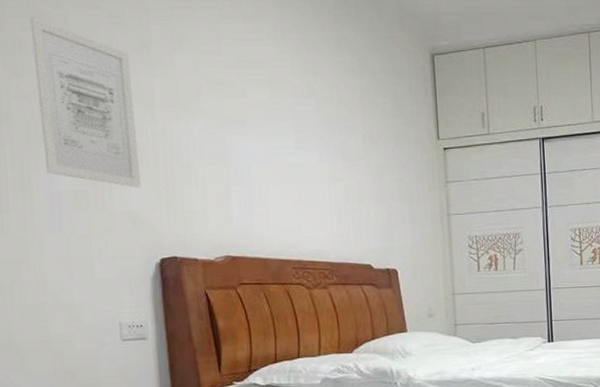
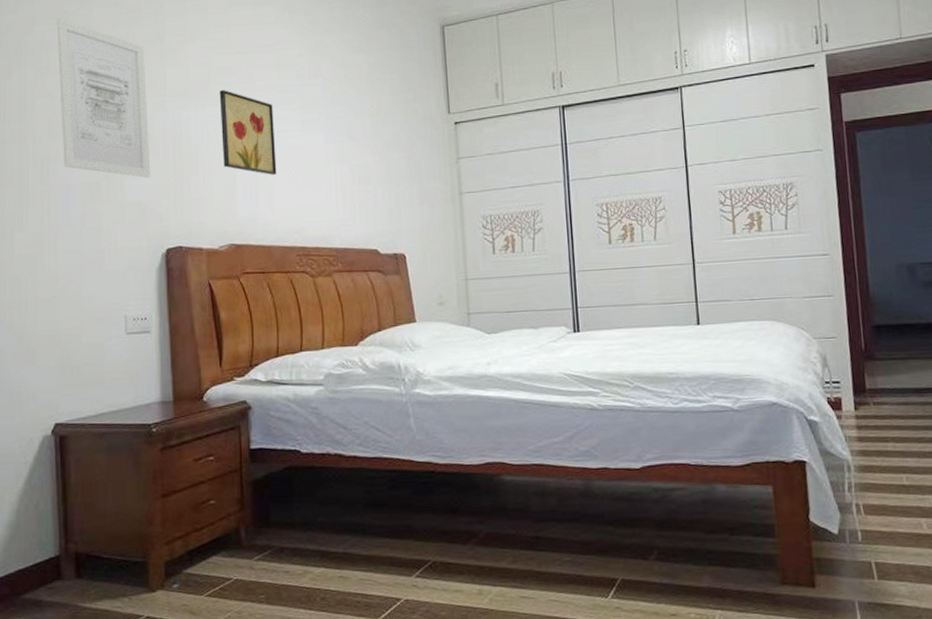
wall art: none [210,104,272,190] -> present [219,90,277,175]

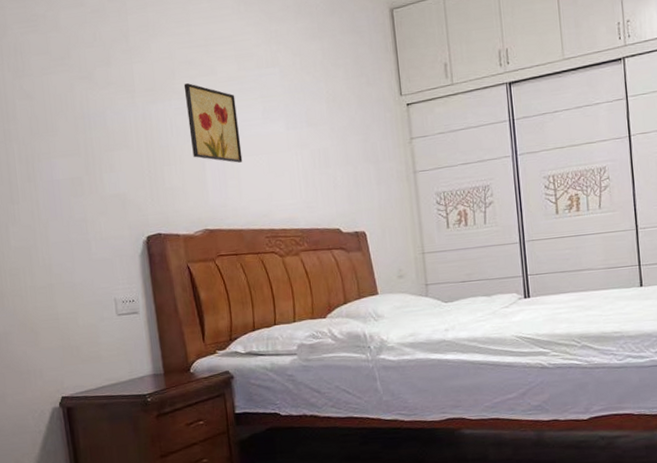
wall art: present [56,19,151,179] -> none [27,22,127,172]

